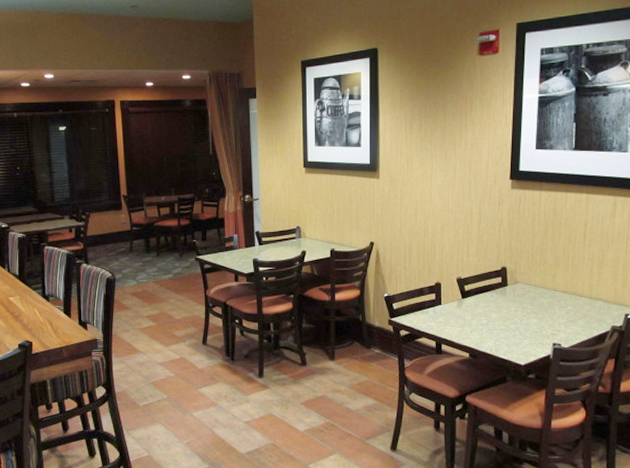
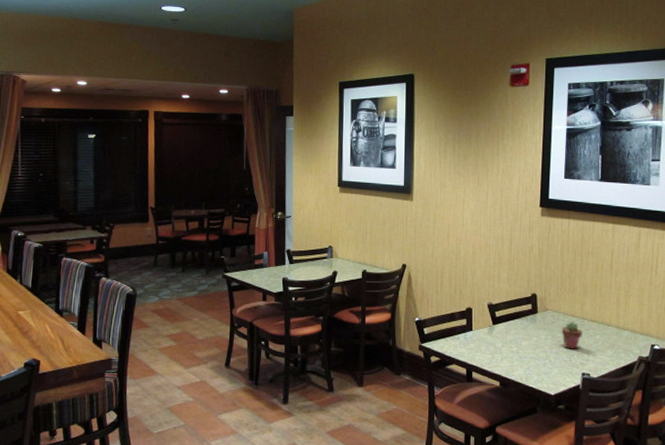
potted succulent: none [532,294,553,321] -> present [561,322,582,349]

